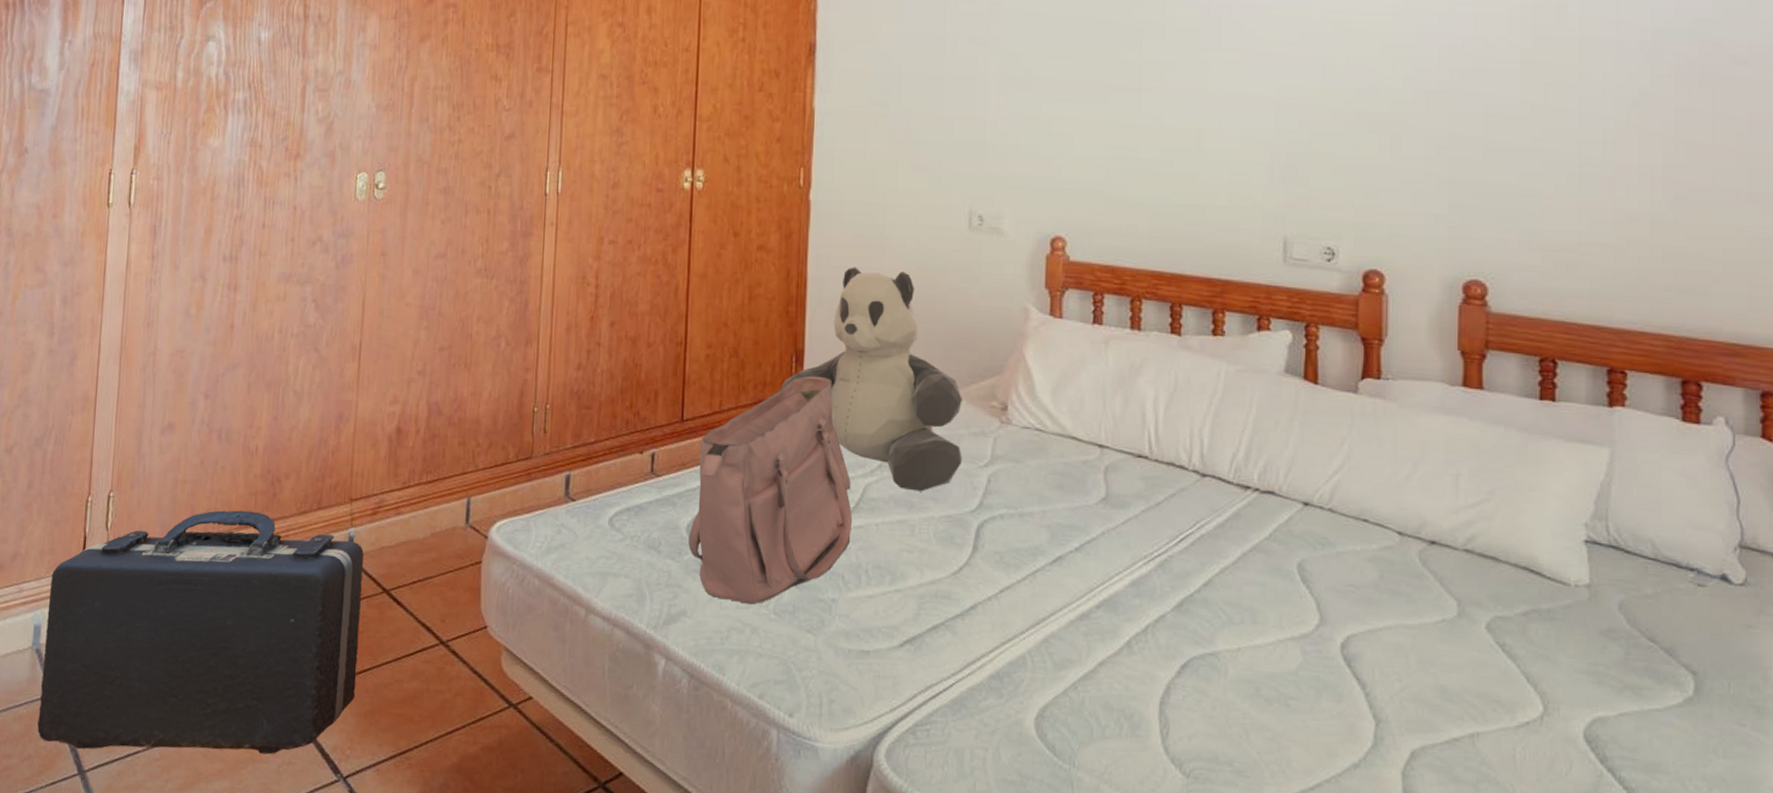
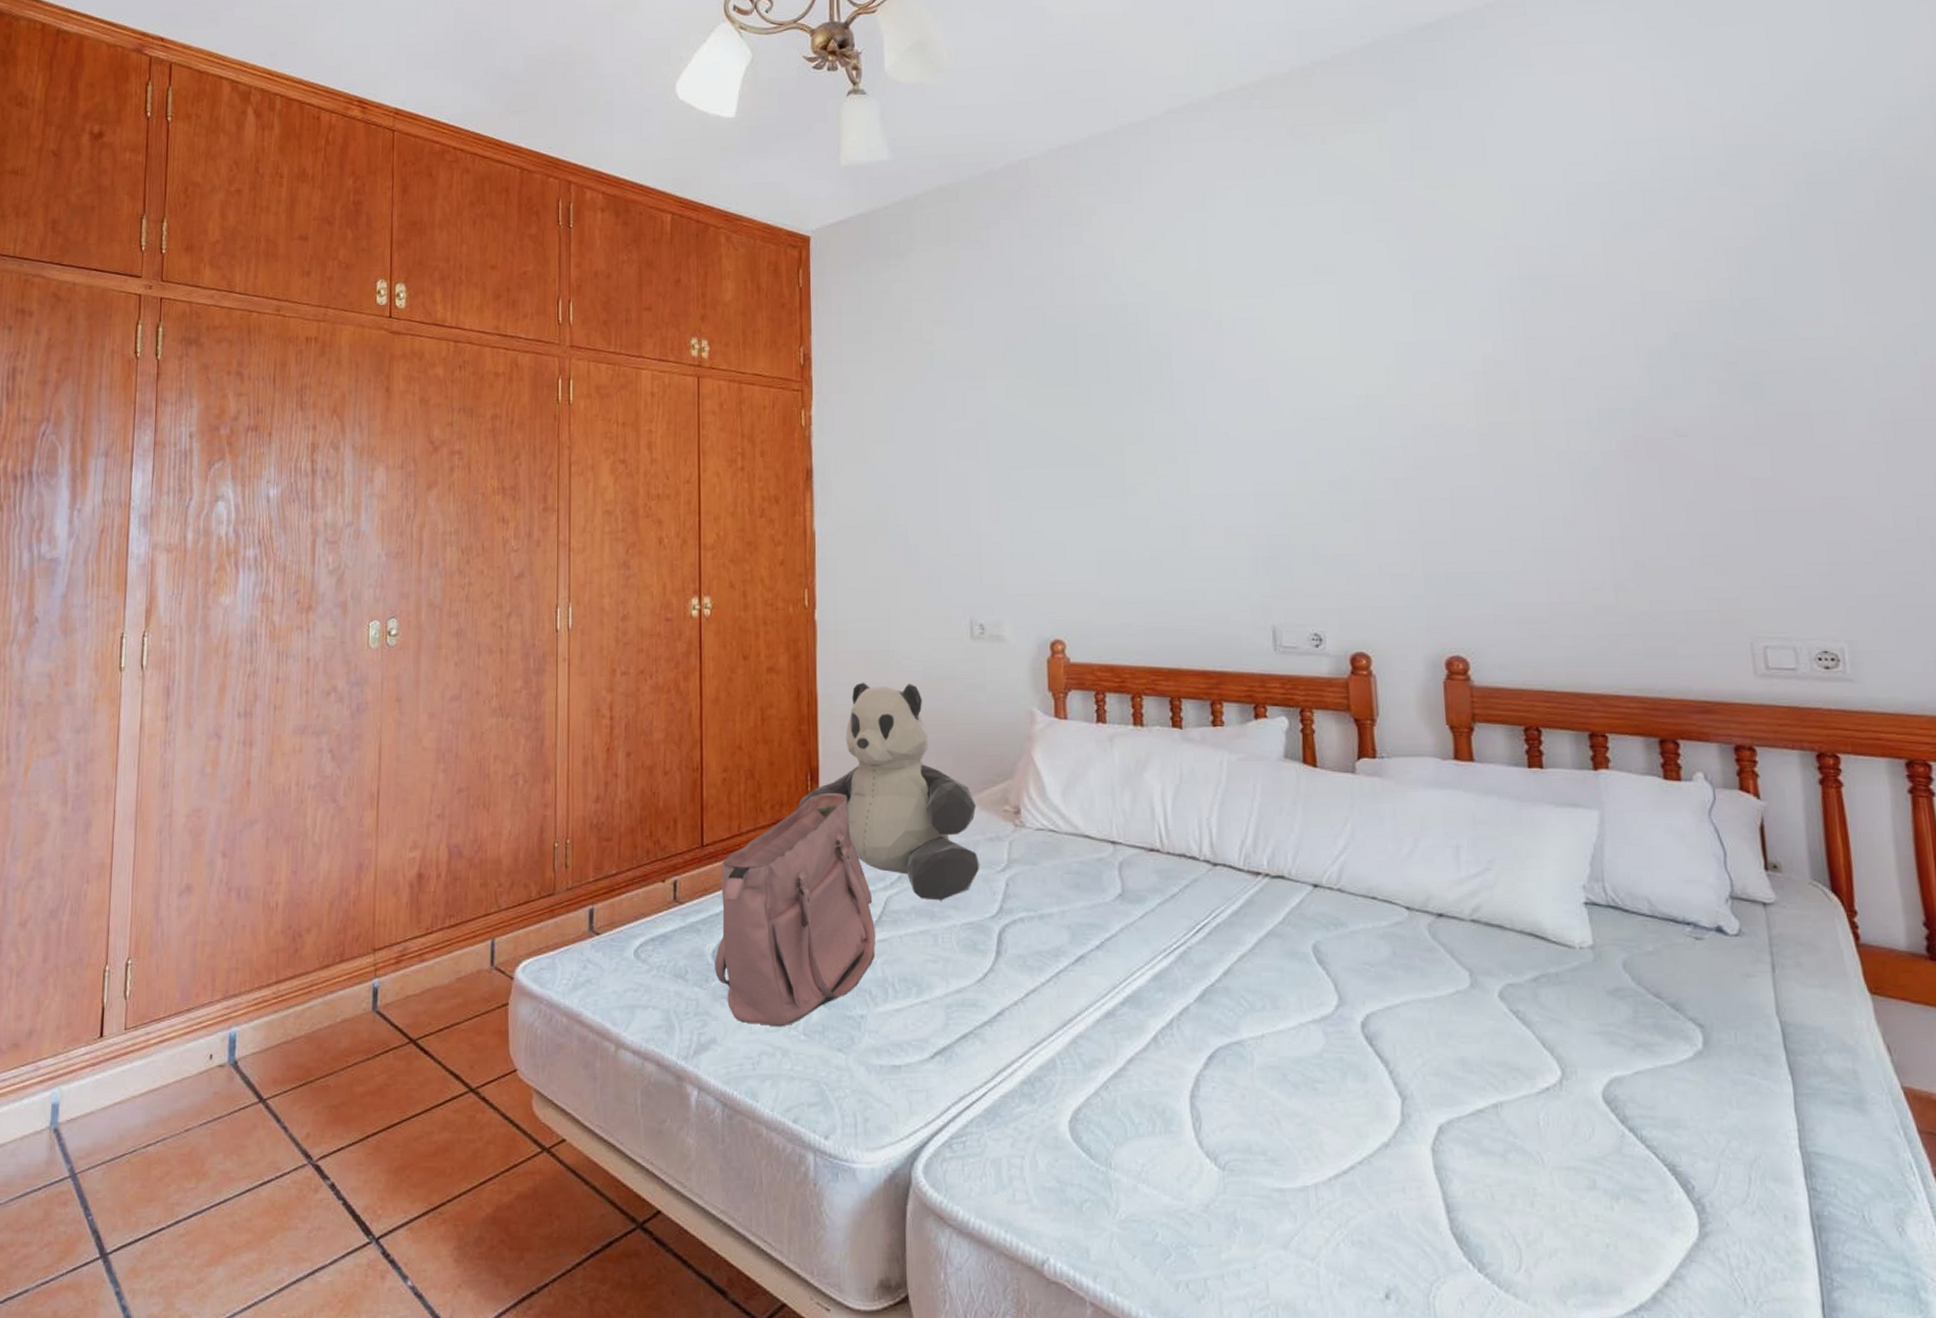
suitcase: present [37,510,364,755] -> none [57,969,388,1231]

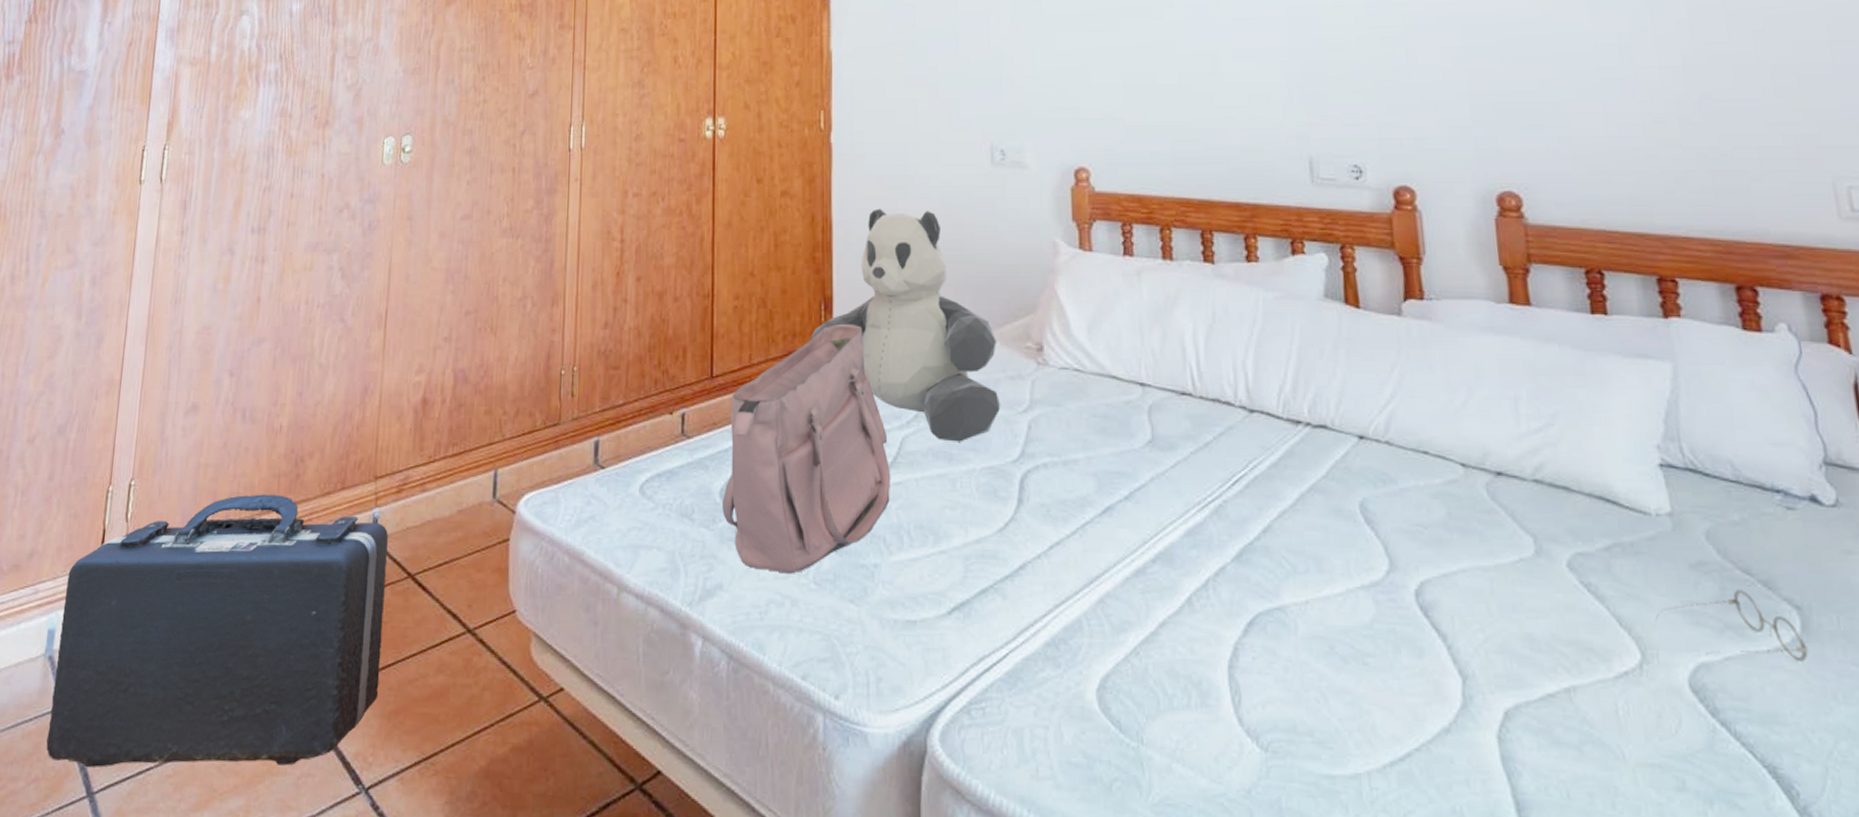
suitcase: none [57,969,388,1231] -> present [46,494,388,768]
eyeglasses: none [1576,1012,1709,1073] -> present [1656,590,1810,661]

